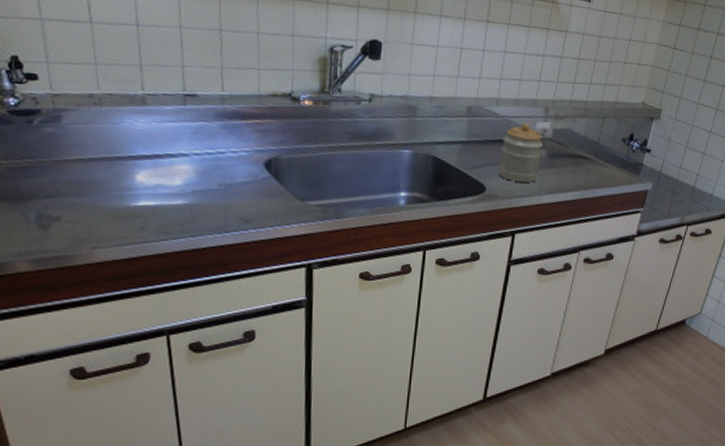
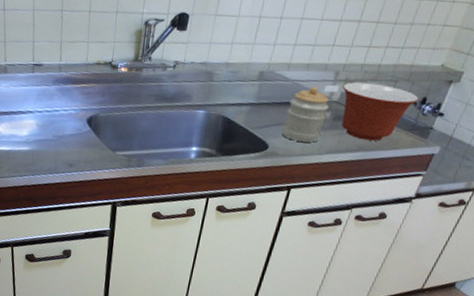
mixing bowl: none [554,118,627,179] -> present [341,82,419,141]

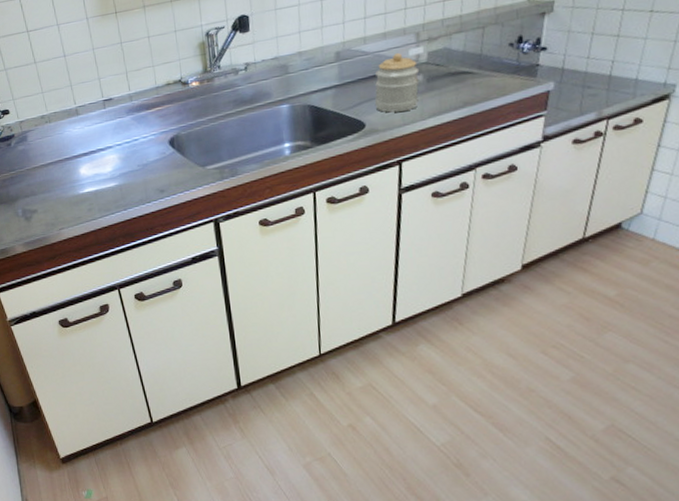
mixing bowl: present [341,82,419,141] -> none [428,33,515,95]

